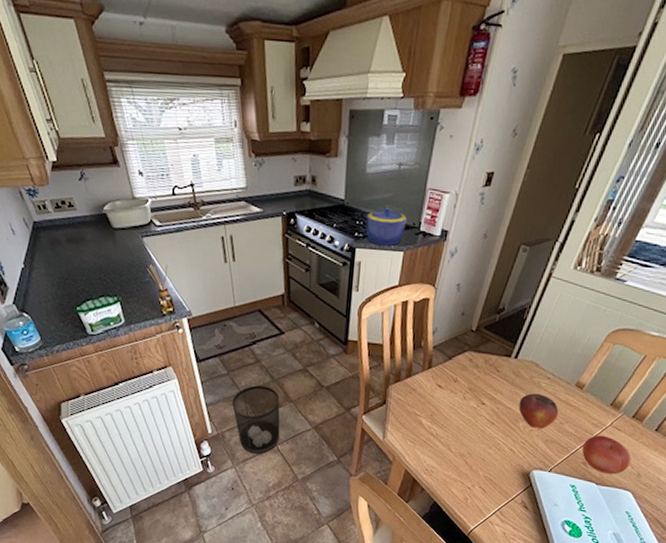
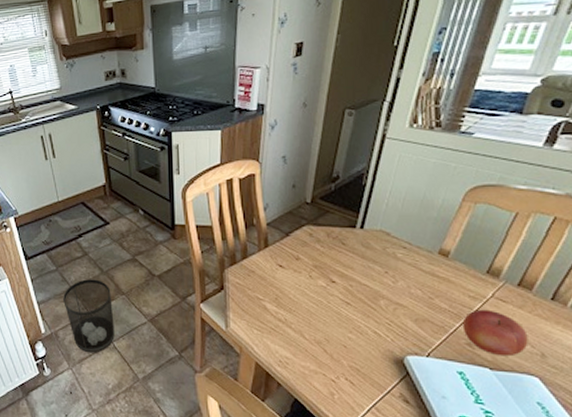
cooking pot: present [365,207,408,247] -> none [178,88,221,127]
fruit: present [519,393,559,429] -> none [375,266,425,307]

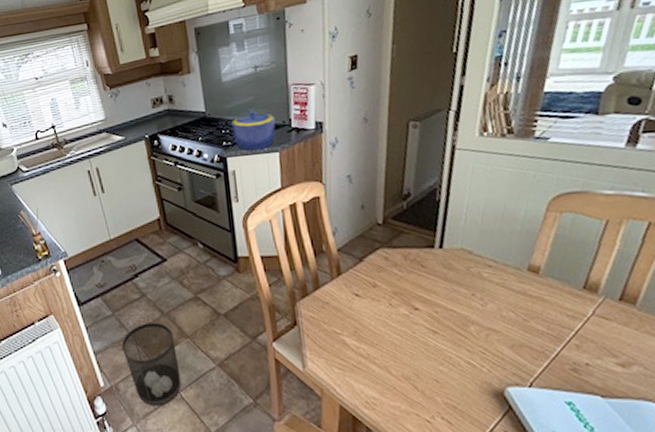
cooking pot: none [178,88,221,127] -> present [231,110,276,151]
fruit: present [462,309,528,357] -> none [563,329,640,381]

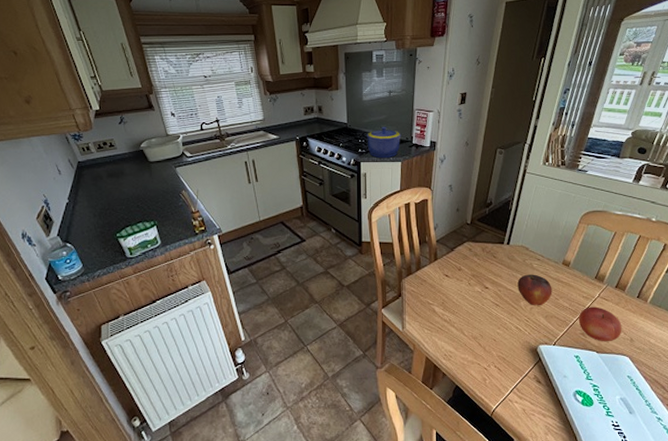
waste bin: present [122,322,181,406] -> none [263,290,308,357]
fruit: none [461,287,518,332] -> present [517,274,552,306]
fruit: none [563,329,640,381] -> present [578,306,622,342]

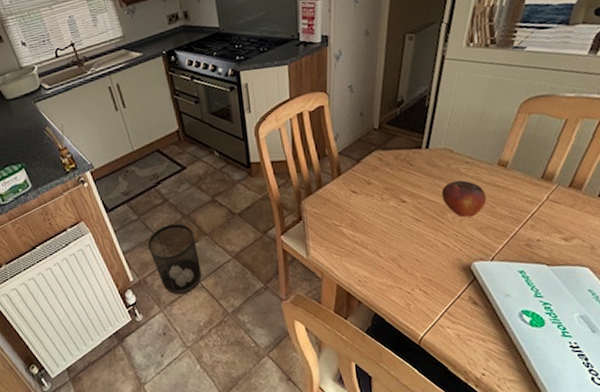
waste bin: none [263,290,308,357] -> present [148,224,202,295]
cooking pot: present [367,126,402,159] -> none [244,25,286,64]
fruit: present [578,306,622,342] -> none [521,212,580,253]

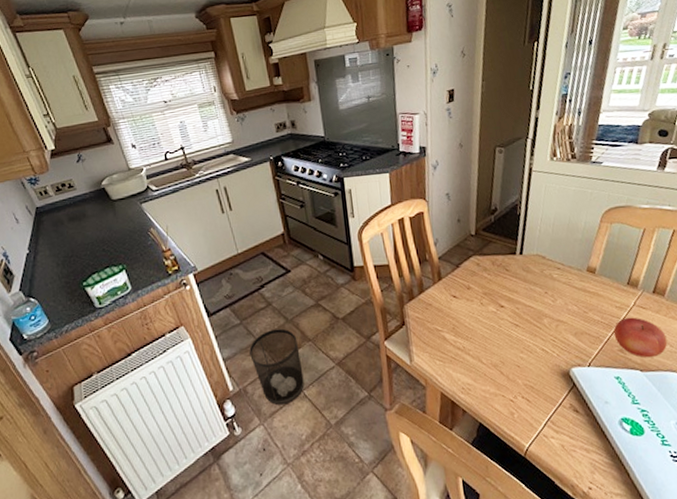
fruit: present [441,180,487,217] -> none [537,285,580,323]
fruit: none [521,212,580,253] -> present [613,317,668,358]

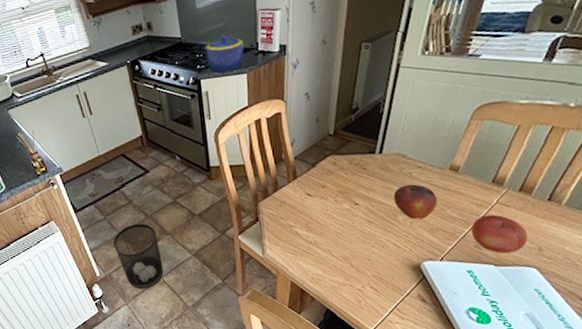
cooking pot: none [347,135,386,172] -> present [204,35,245,73]
fruit: none [537,285,580,323] -> present [394,184,438,219]

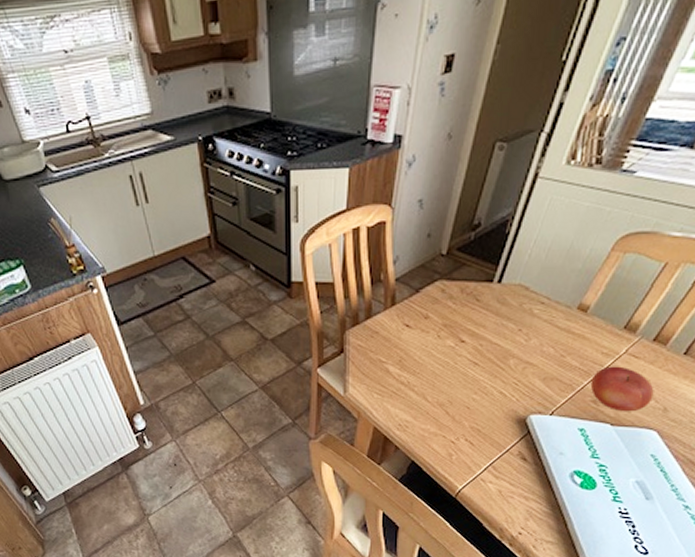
waste bin: present [113,223,164,289] -> none [163,345,222,424]
cooking pot: present [204,35,245,73] -> none [299,114,351,164]
fruit: present [394,184,438,219] -> none [507,323,558,365]

